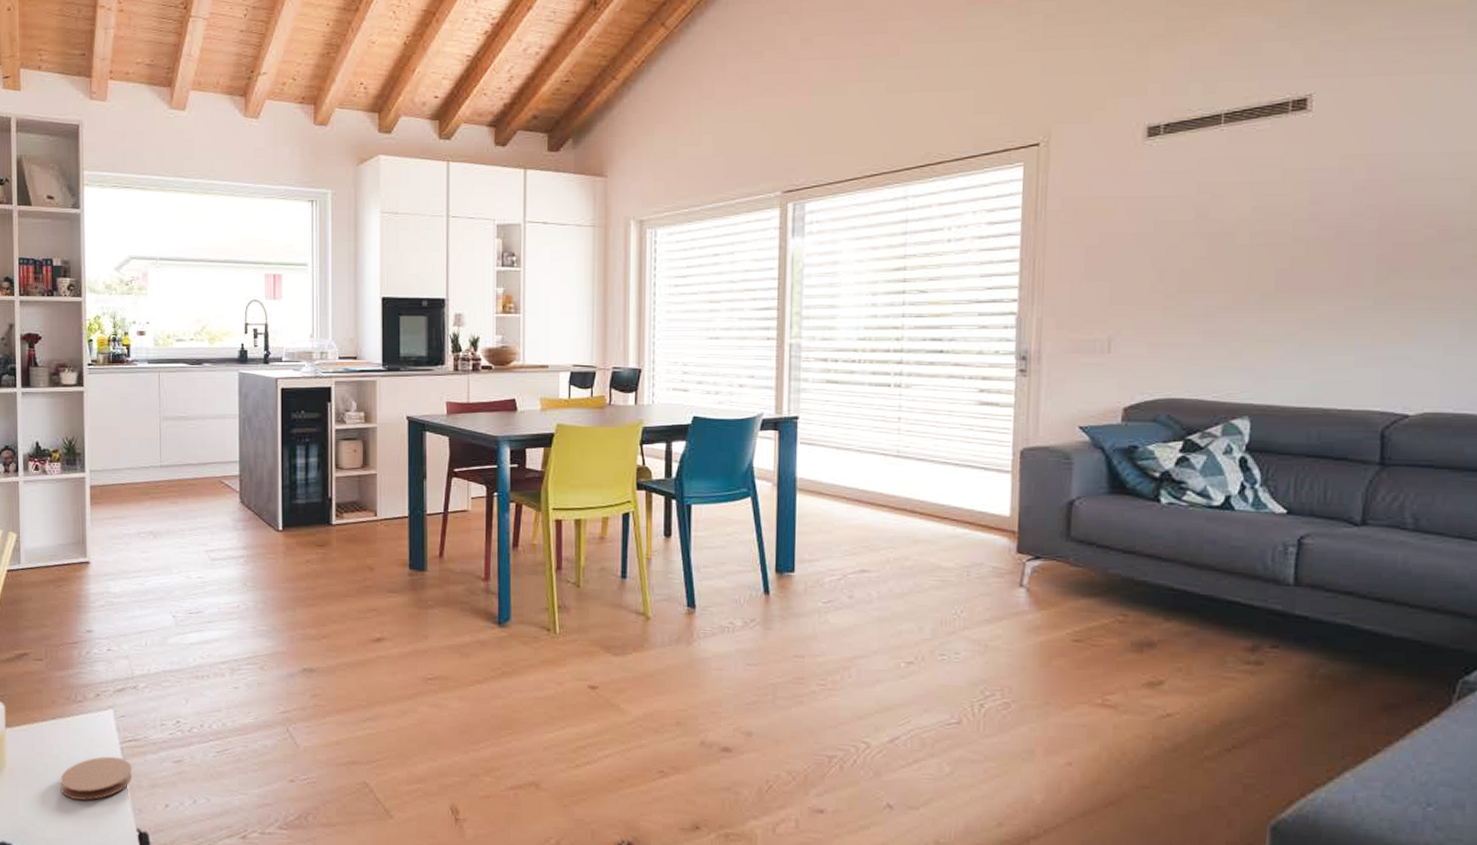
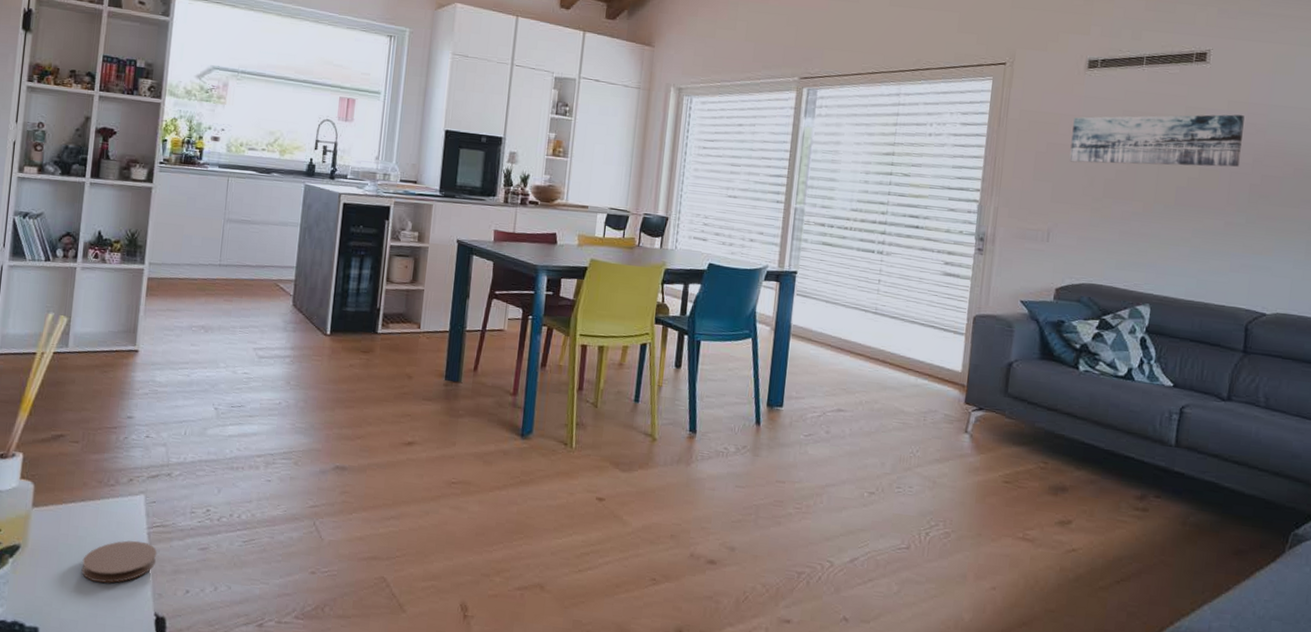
wall art: none [1130,171,1364,254] -> present [1069,114,1245,167]

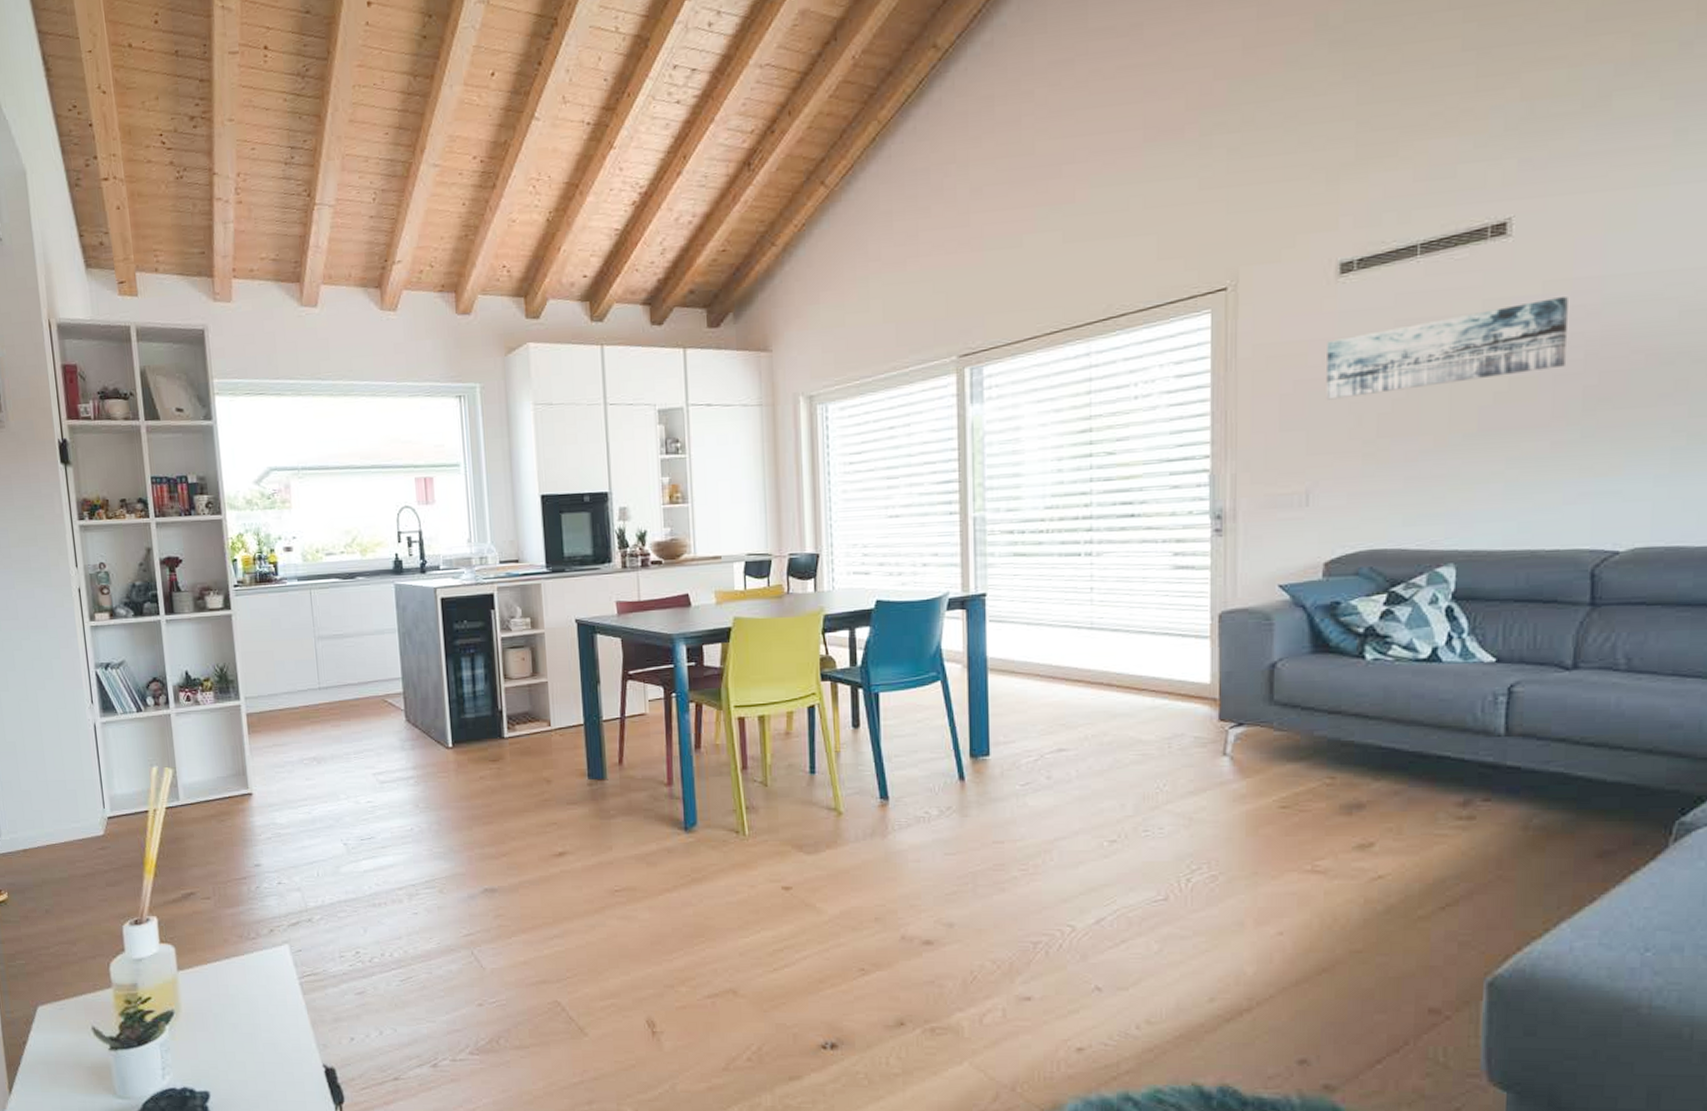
coaster: present [81,540,158,584] -> none [239,992,315,1040]

